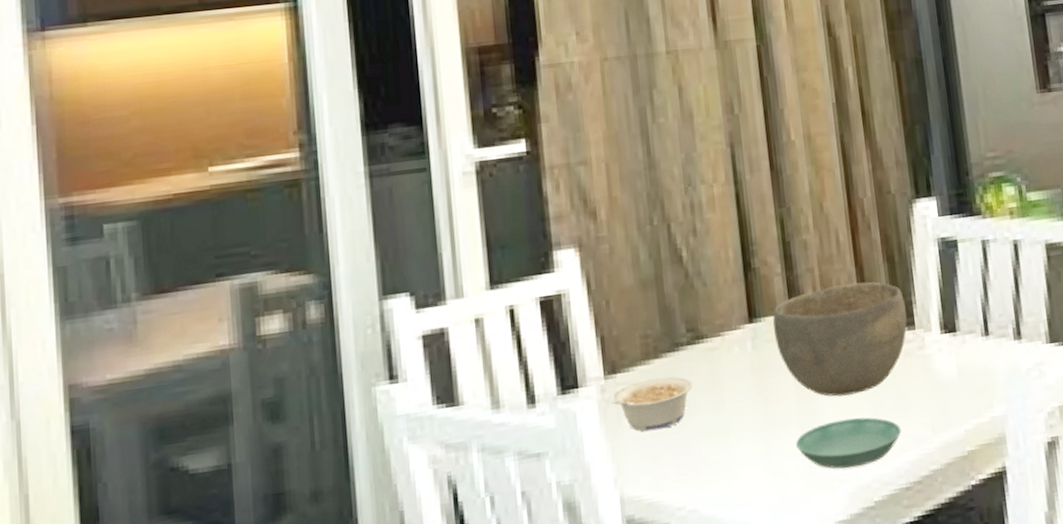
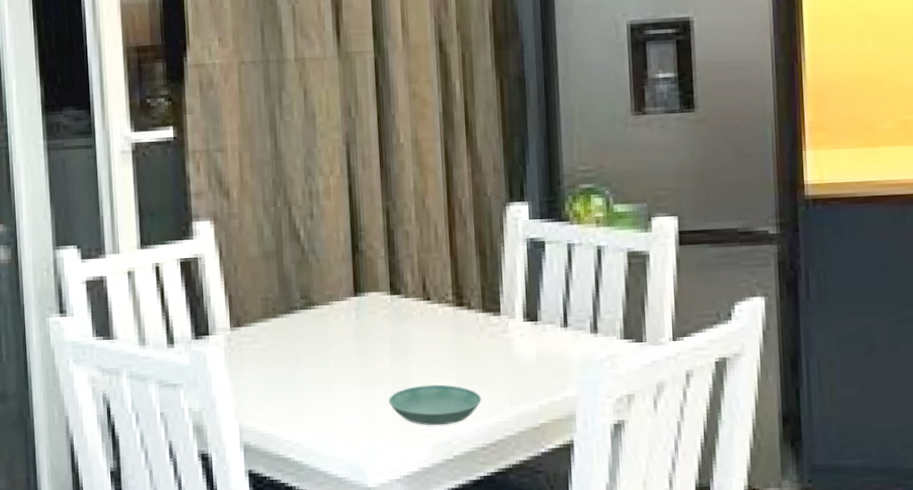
legume: present [612,376,693,431] -> none [236,333,304,376]
bowl: present [772,282,907,397] -> none [374,270,494,365]

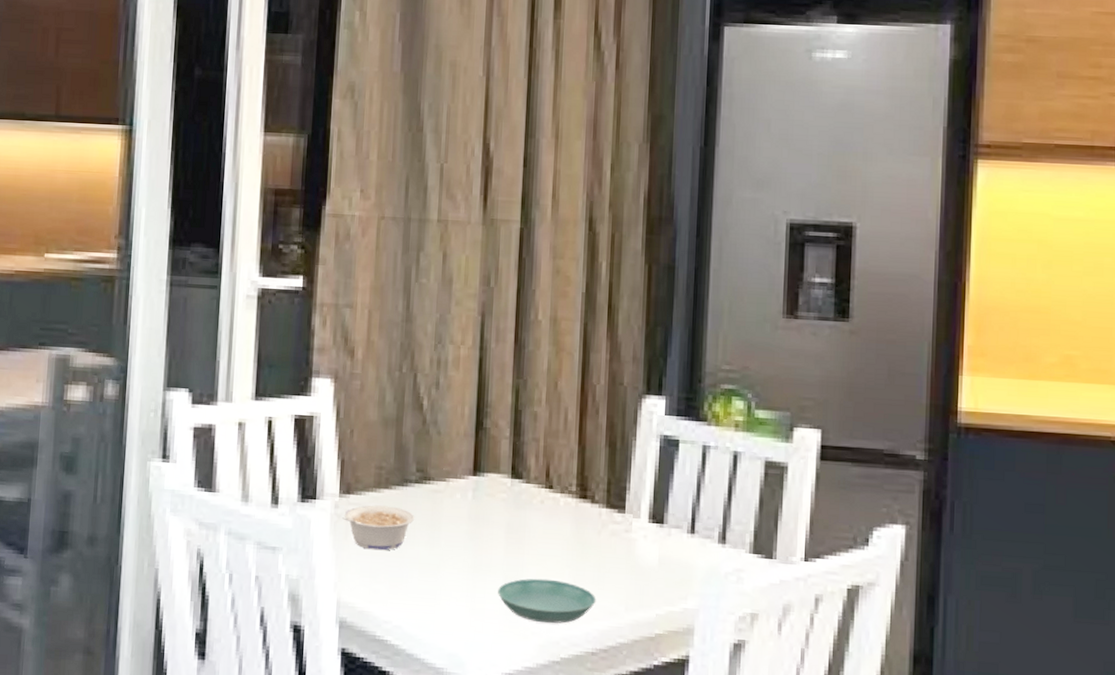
legume: none [236,333,304,376] -> present [342,505,415,551]

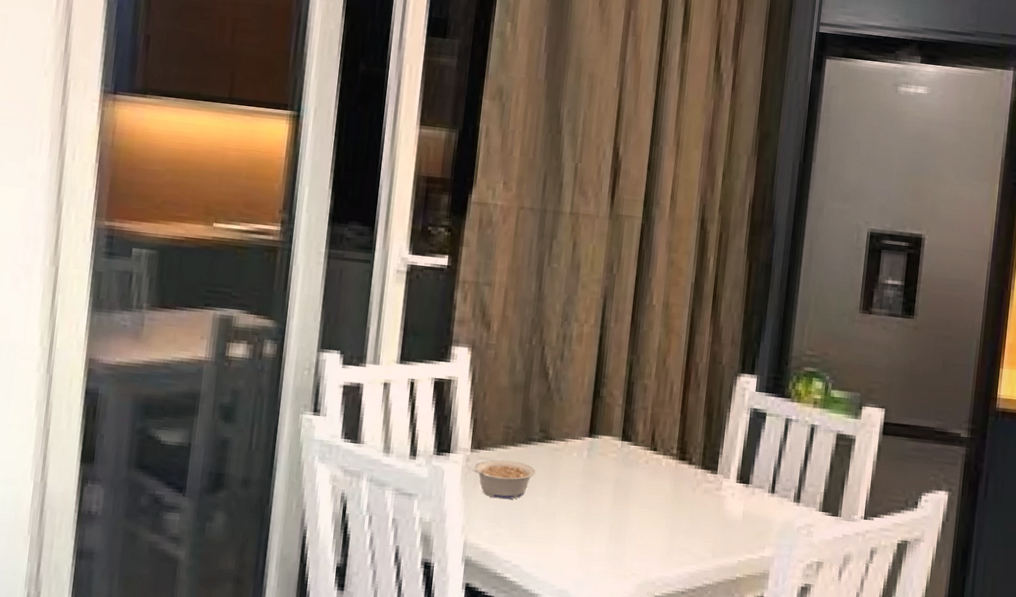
saucer: present [498,578,597,624] -> none [604,527,689,567]

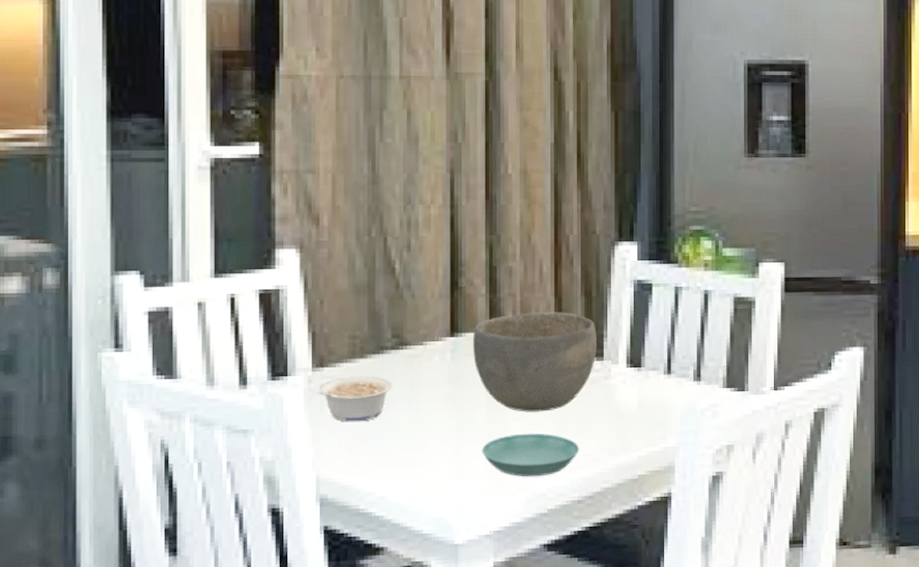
saucer: none [604,527,689,567] -> present [482,433,580,477]
bowl: none [606,425,714,512] -> present [472,312,597,412]

